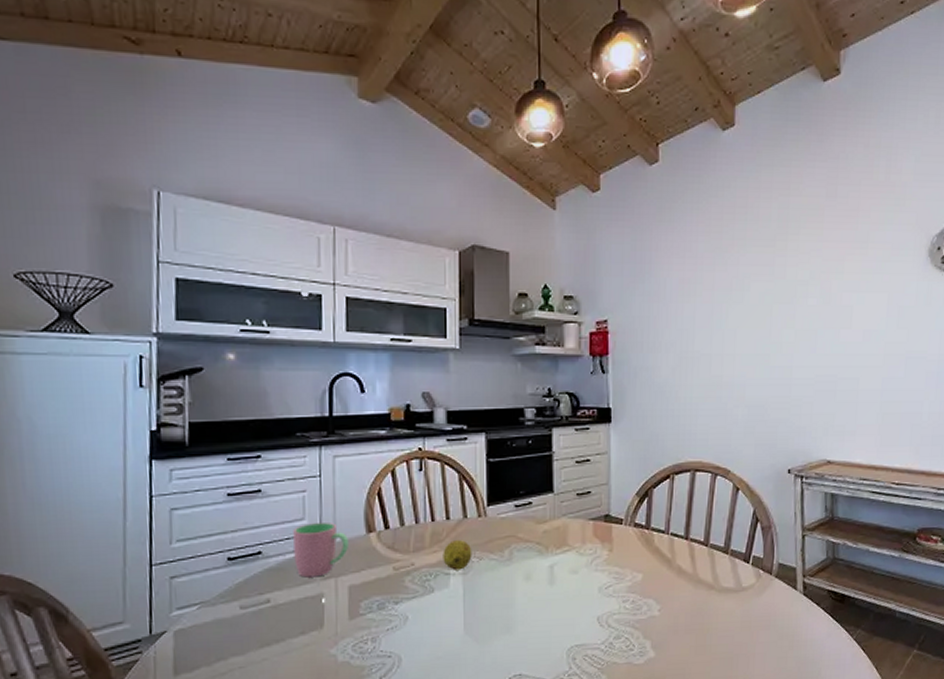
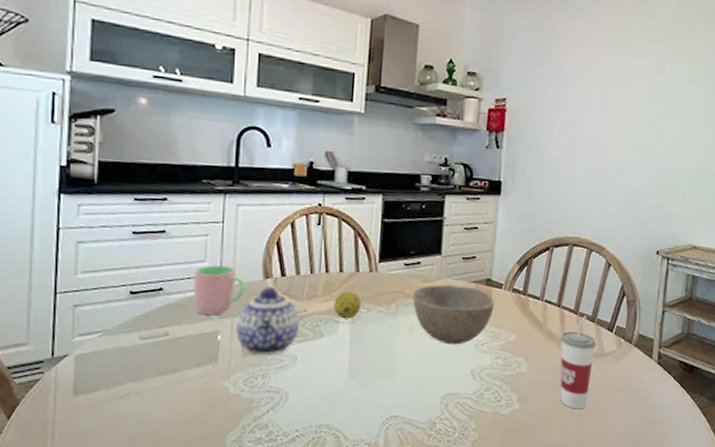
teapot: none [341,540,408,617] -> present [236,285,300,356]
bowl: none [526,524,616,591] -> present [412,285,495,345]
cup: none [692,547,733,653] -> present [560,316,597,409]

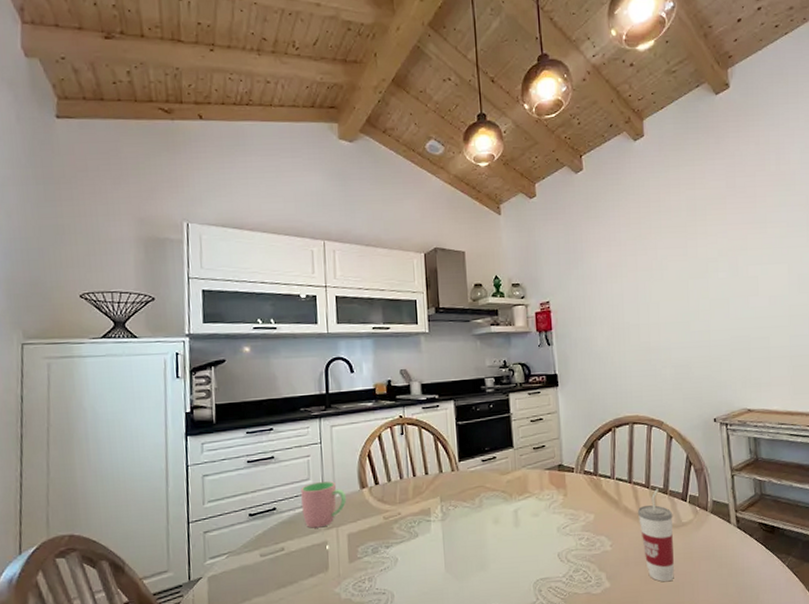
teapot: present [236,285,300,356] -> none [341,494,397,560]
fruit: present [333,291,362,319] -> none [424,491,449,518]
bowl: present [412,285,495,345] -> none [493,474,570,531]

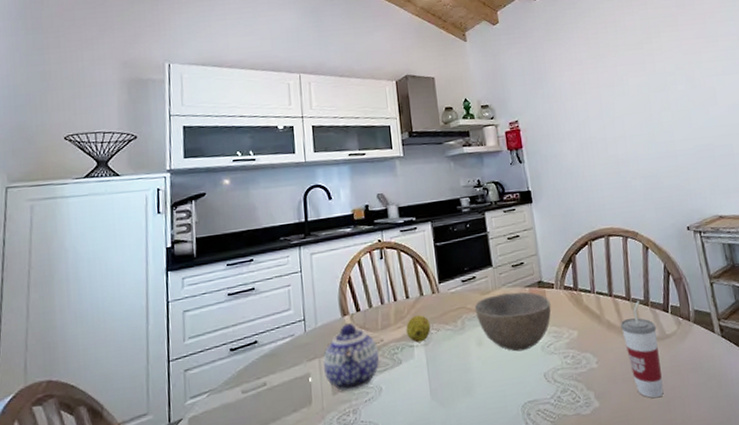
cup: present [301,481,347,528] -> none [282,310,329,361]
teapot: none [341,494,397,560] -> present [323,322,380,392]
fruit: none [424,491,449,518] -> present [406,315,431,343]
bowl: none [493,474,570,531] -> present [474,292,552,352]

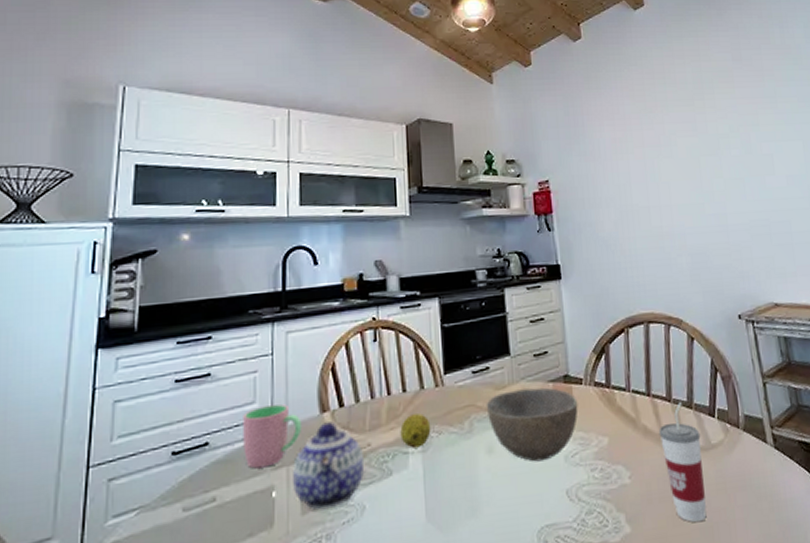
cup: none [282,310,329,361] -> present [243,404,302,469]

